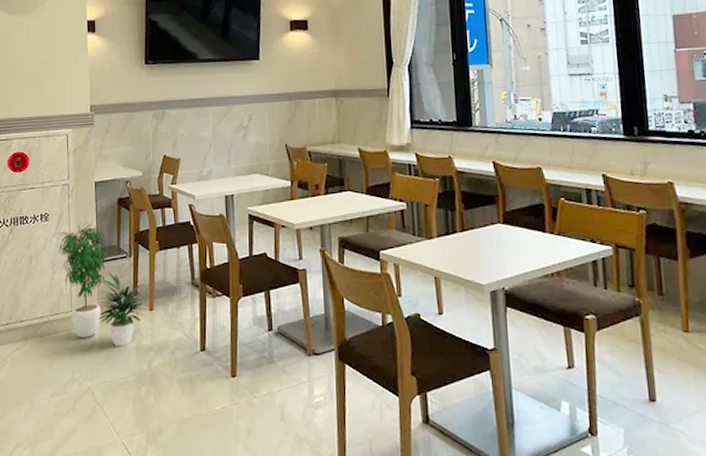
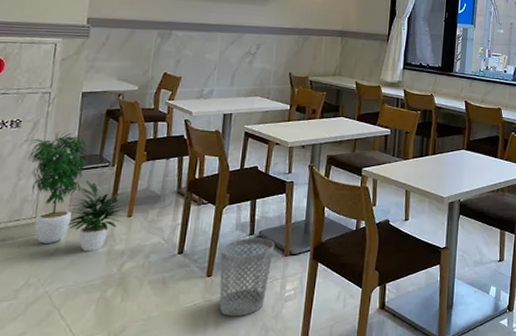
wastebasket: none [241,334,296,423] -> present [219,238,275,317]

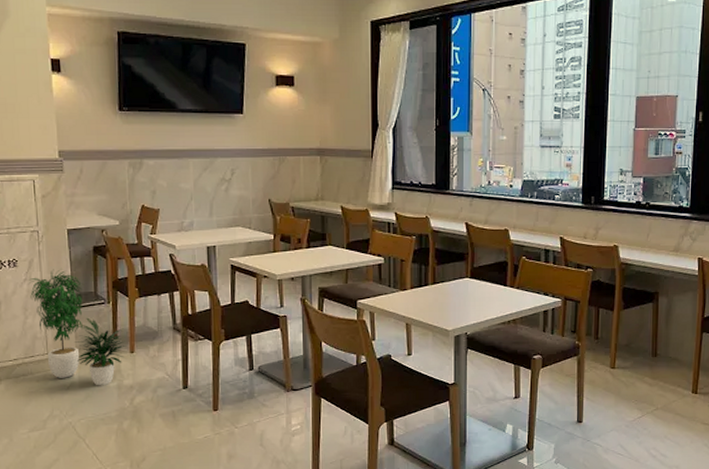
wastebasket: present [219,238,275,317] -> none [223,373,276,449]

